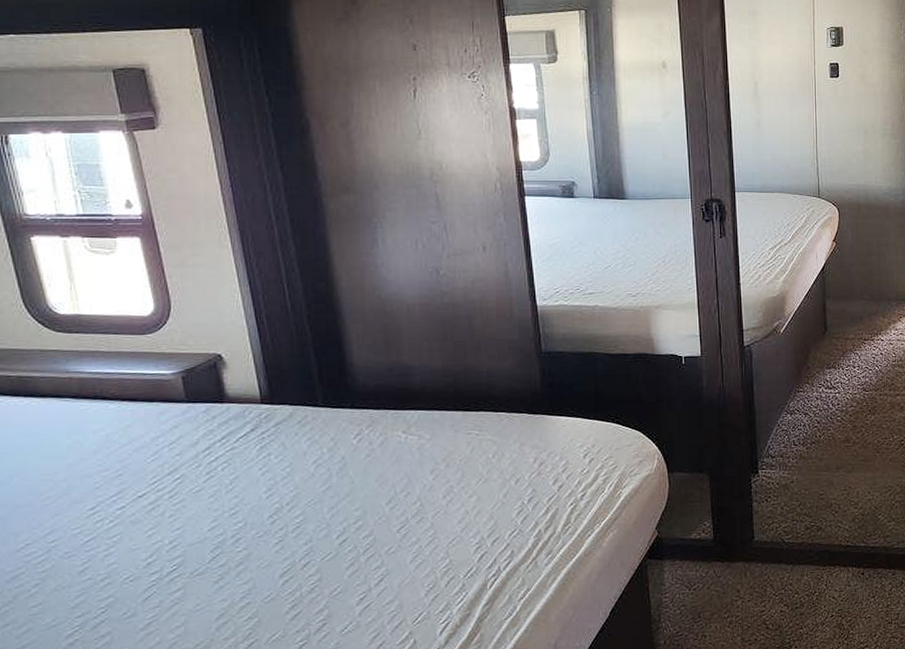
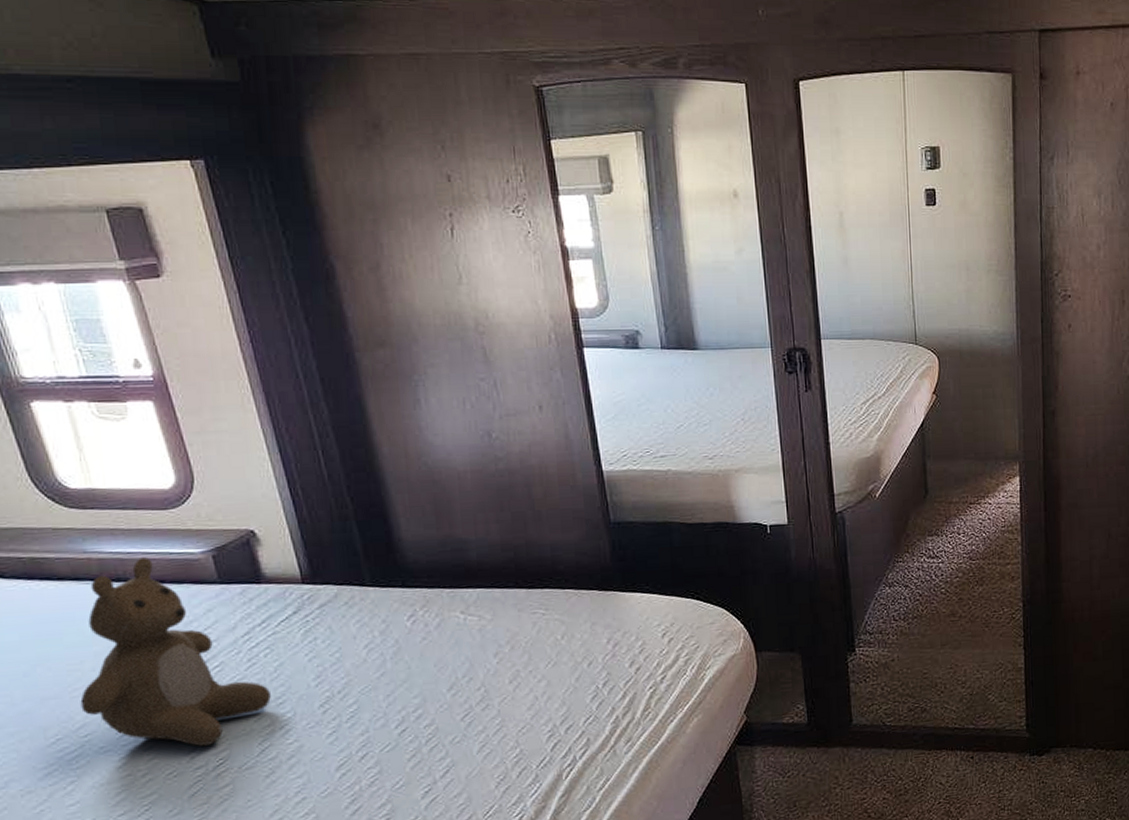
teddy bear: none [51,377,225,553] -> present [80,557,271,747]

